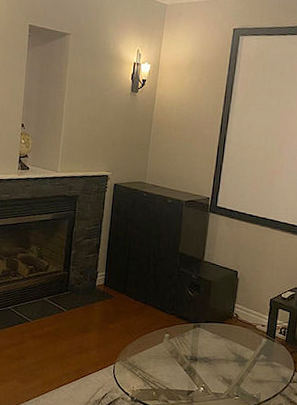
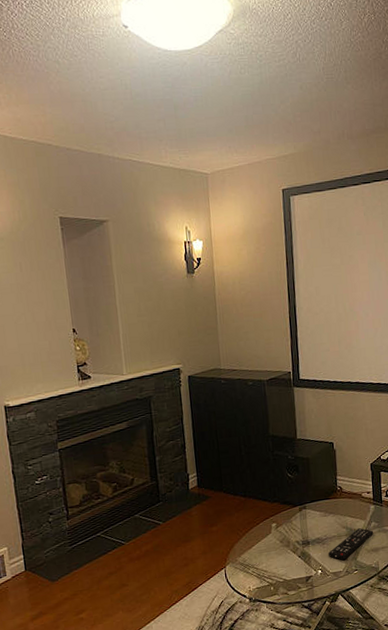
remote control: none [212,356,262,384] -> present [328,527,374,561]

